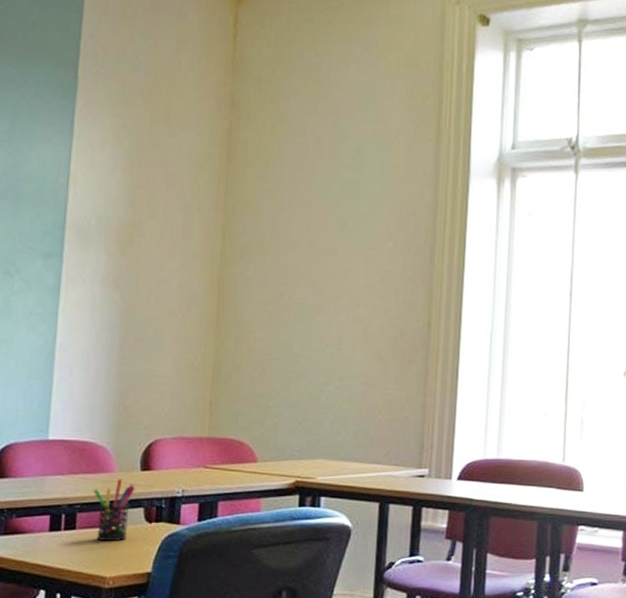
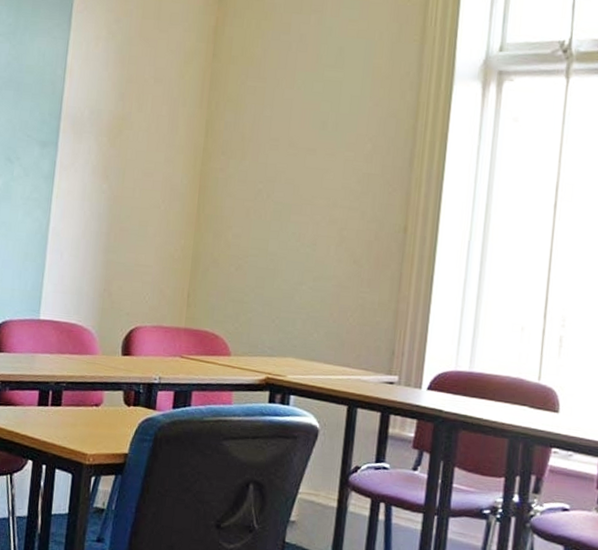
pen holder: present [94,478,135,542] -> none [78,361,116,421]

